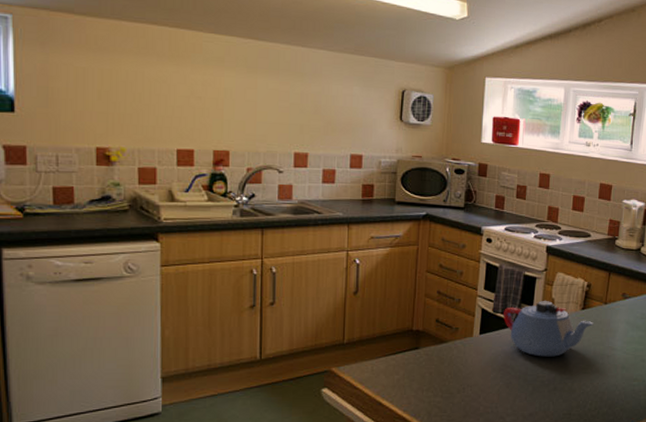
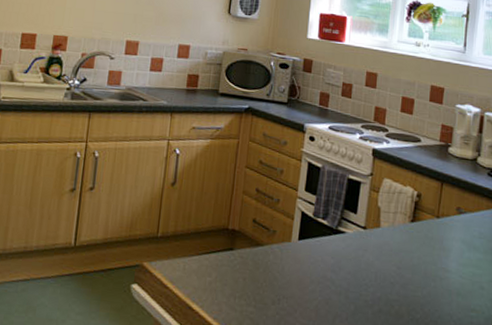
teapot: present [502,300,594,357] -> none [323,207,425,274]

